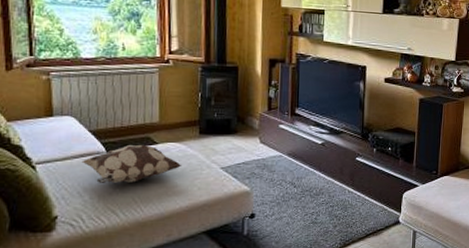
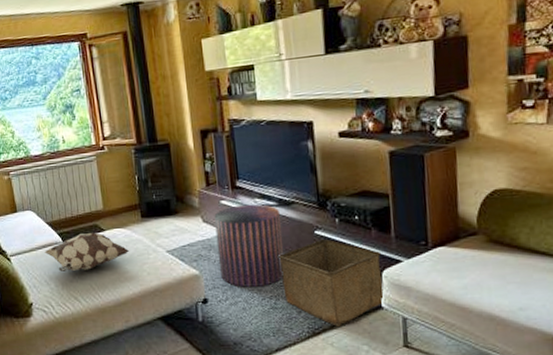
stool: none [270,130,330,204] -> present [214,204,284,287]
storage bin: none [324,165,404,239] -> present [279,239,386,327]

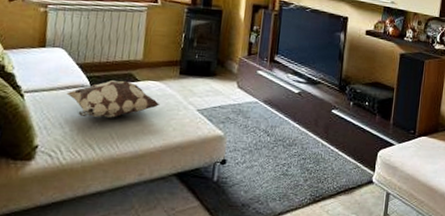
stool: present [214,204,284,287] -> none [243,77,307,154]
storage bin: present [279,239,386,327] -> none [296,118,380,196]

